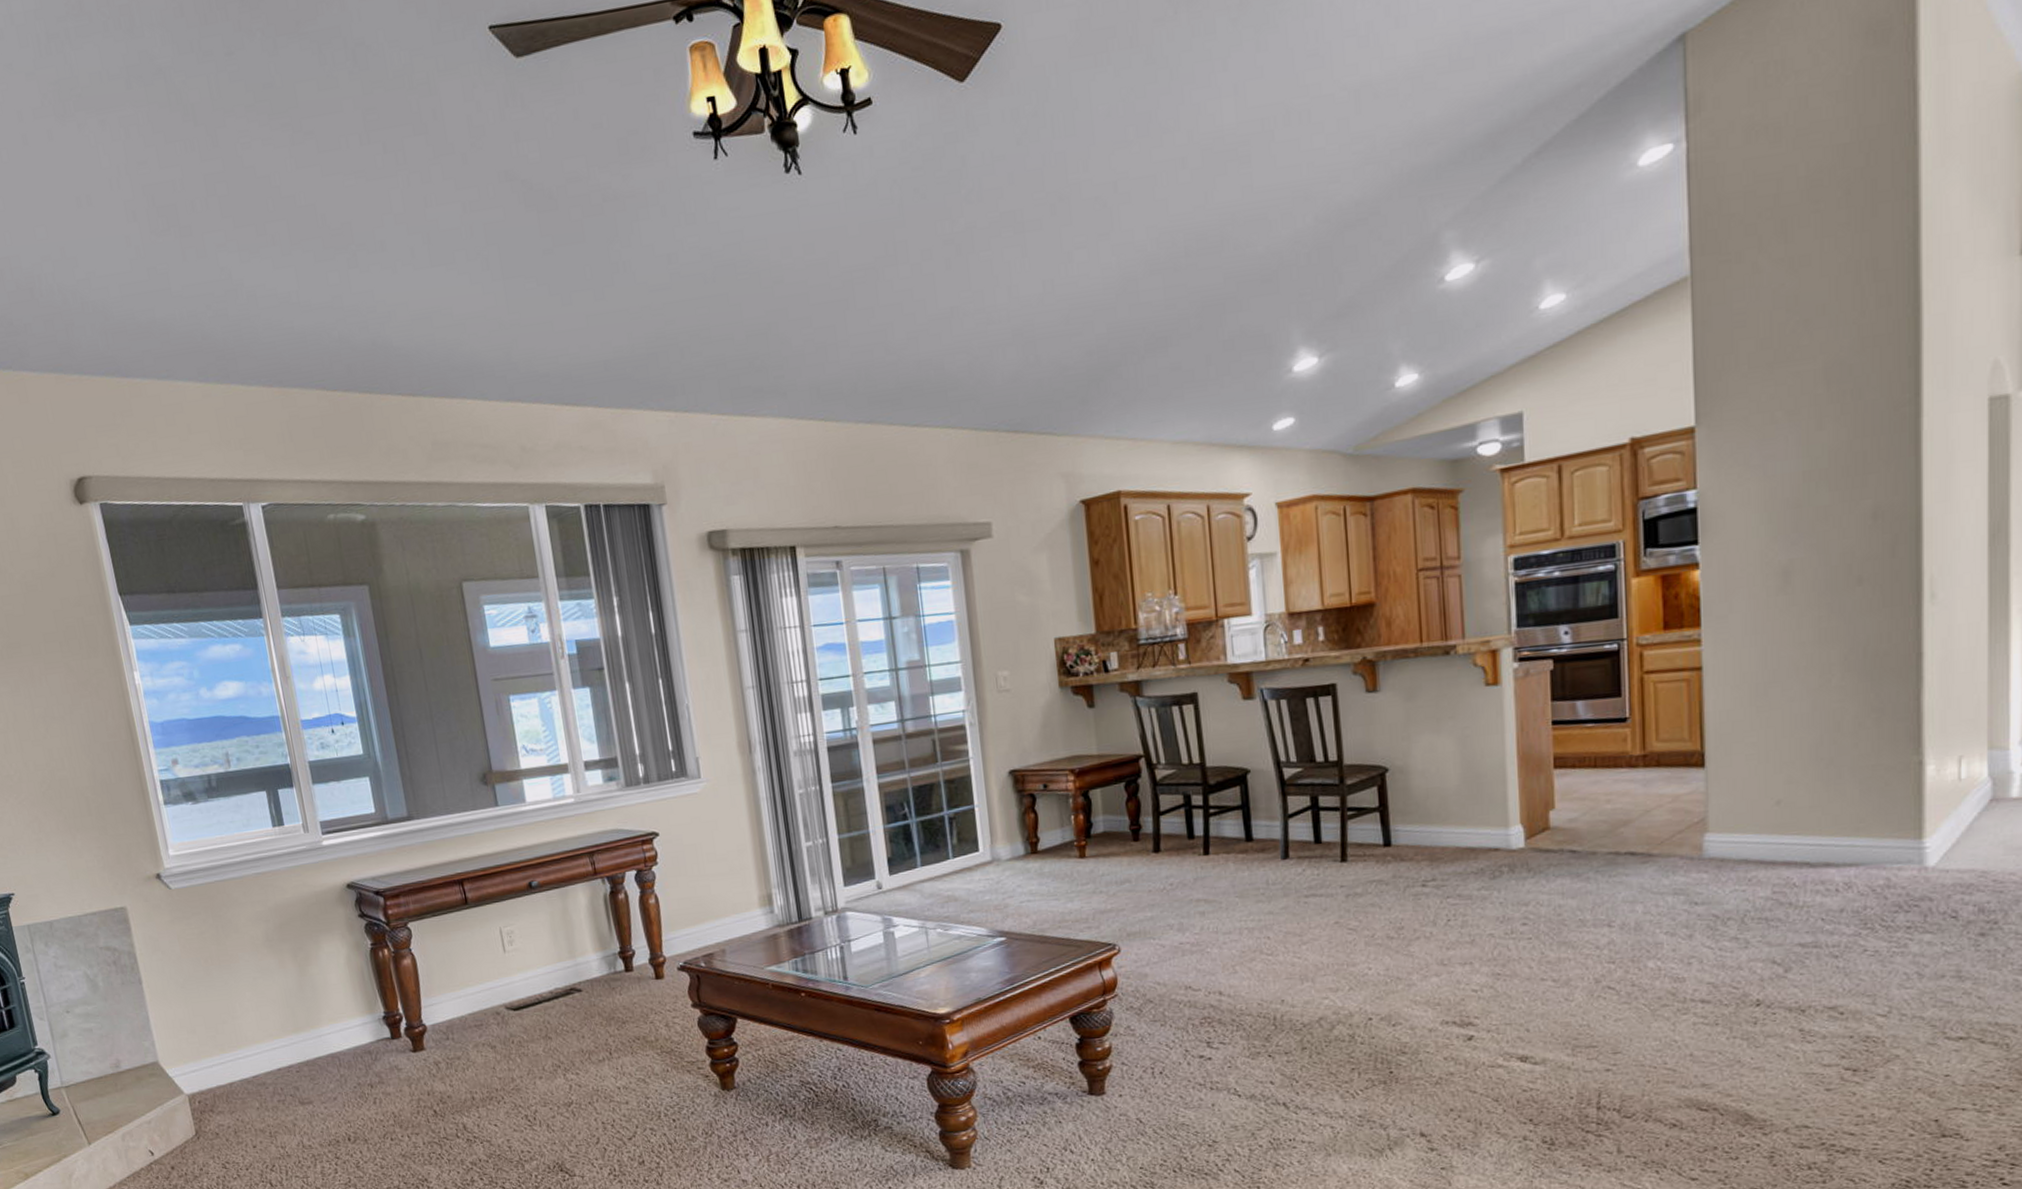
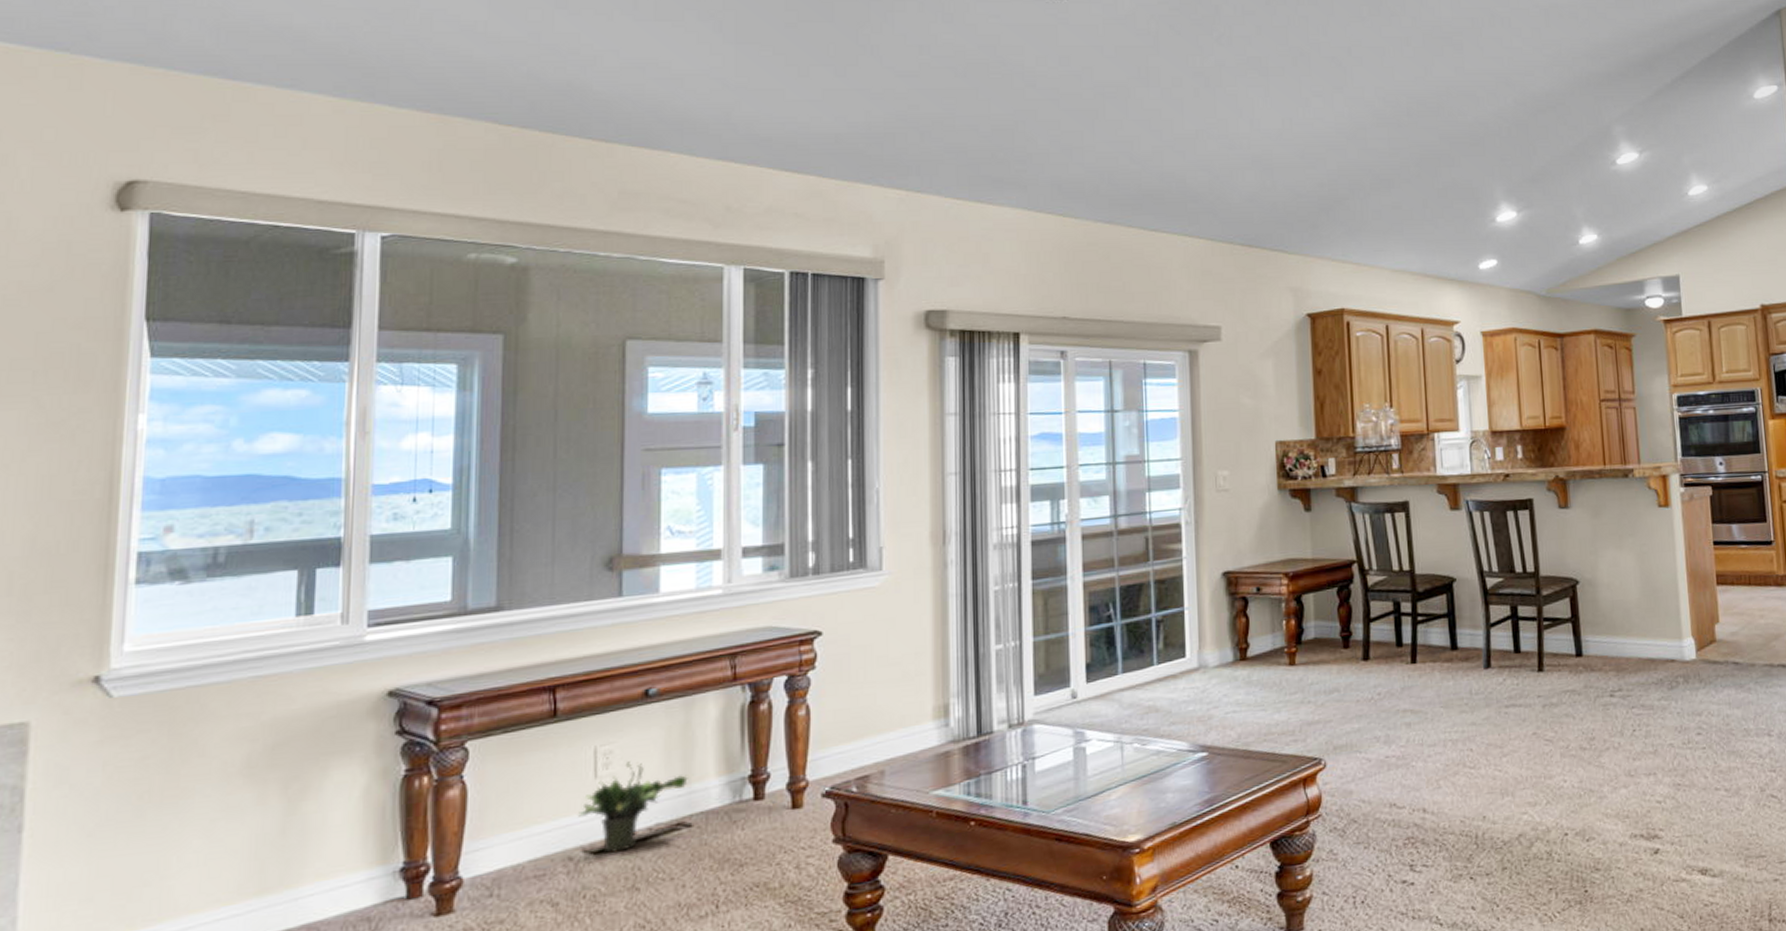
potted plant: none [496,939,573,1010] -> present [577,761,688,853]

